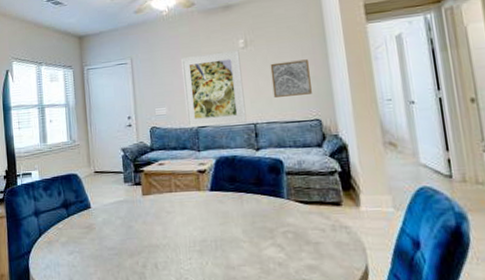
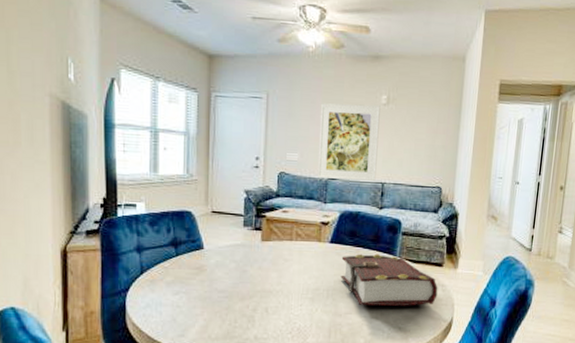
book: none [224,198,342,255] -> present [340,254,438,306]
wall art: present [270,59,312,98] -> none [404,125,443,162]

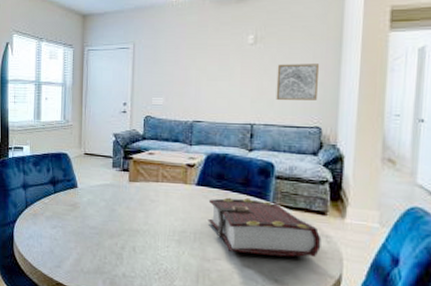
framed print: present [317,103,381,181] -> none [182,46,247,122]
wall art: none [404,125,443,162] -> present [276,63,320,100]

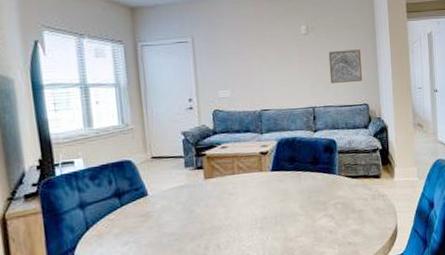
book: present [208,197,322,257] -> none [284,175,380,227]

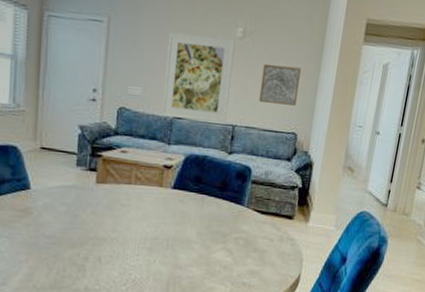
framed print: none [245,36,306,111] -> present [161,32,236,123]

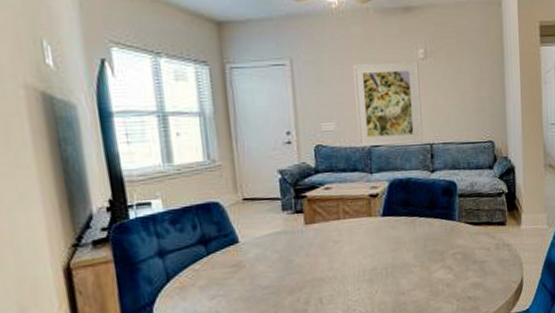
wall art: present [258,63,302,106] -> none [449,78,487,117]

